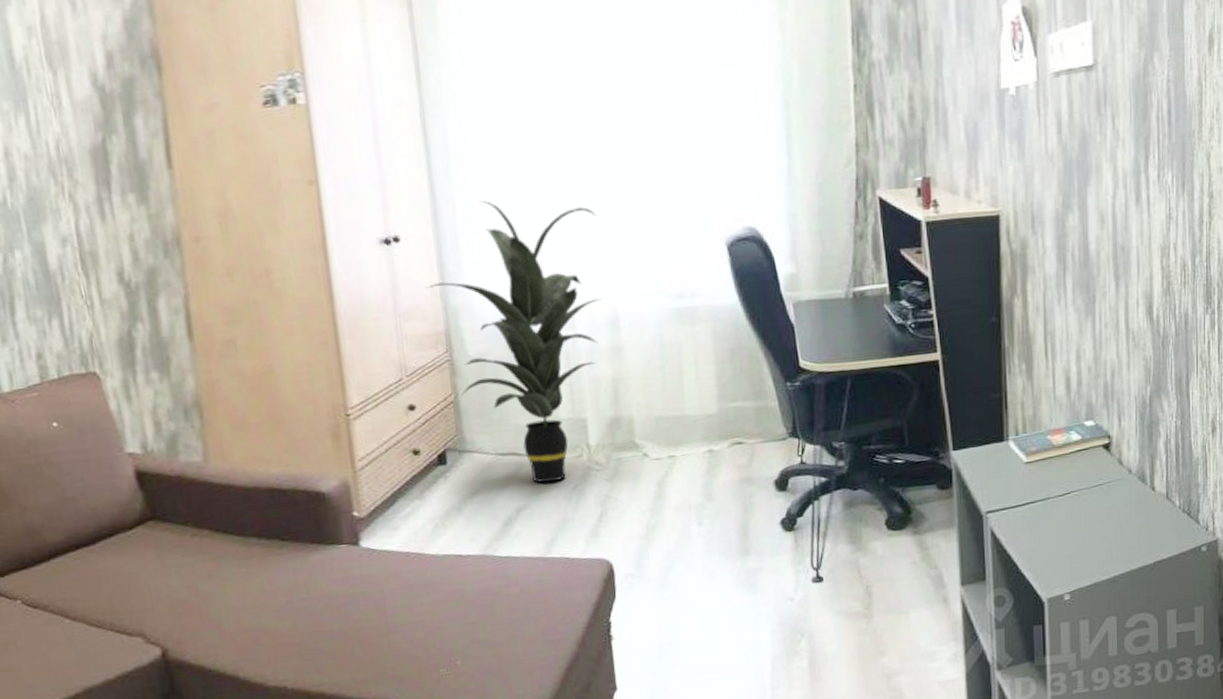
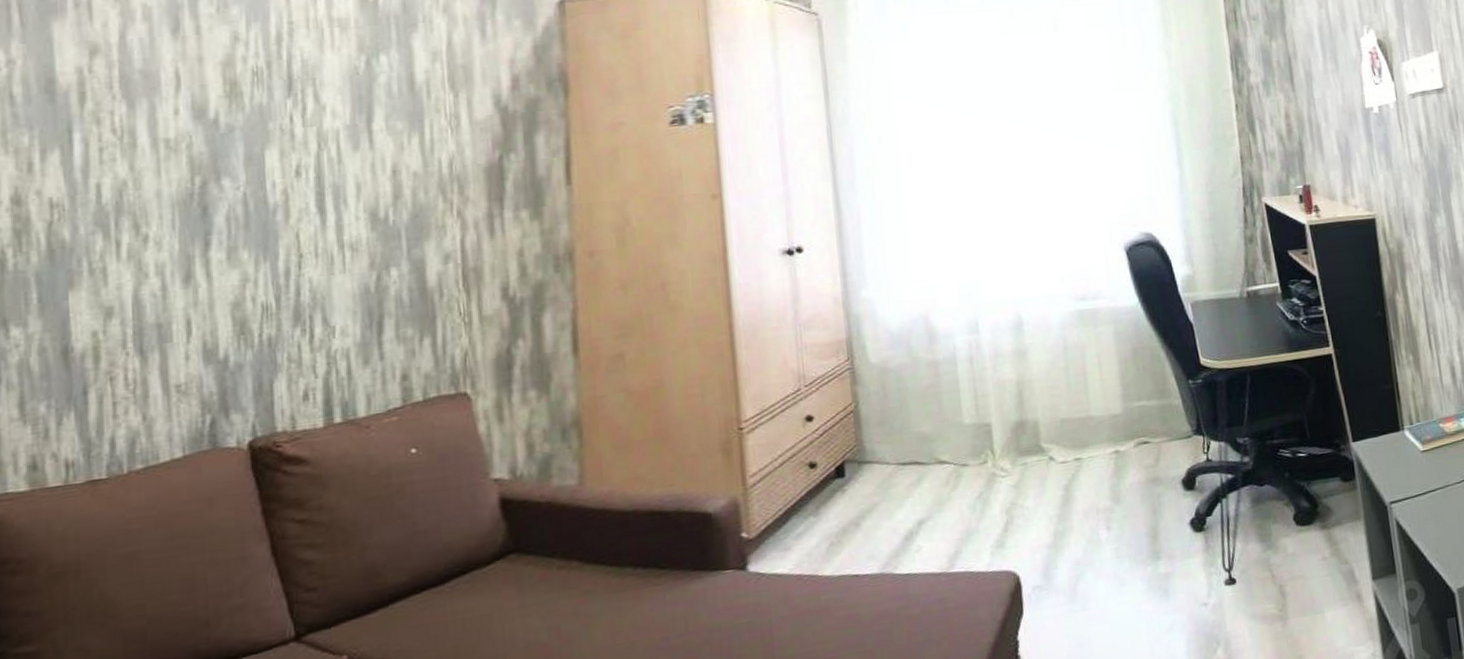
indoor plant: present [426,201,601,483] -> none [828,212,1005,492]

